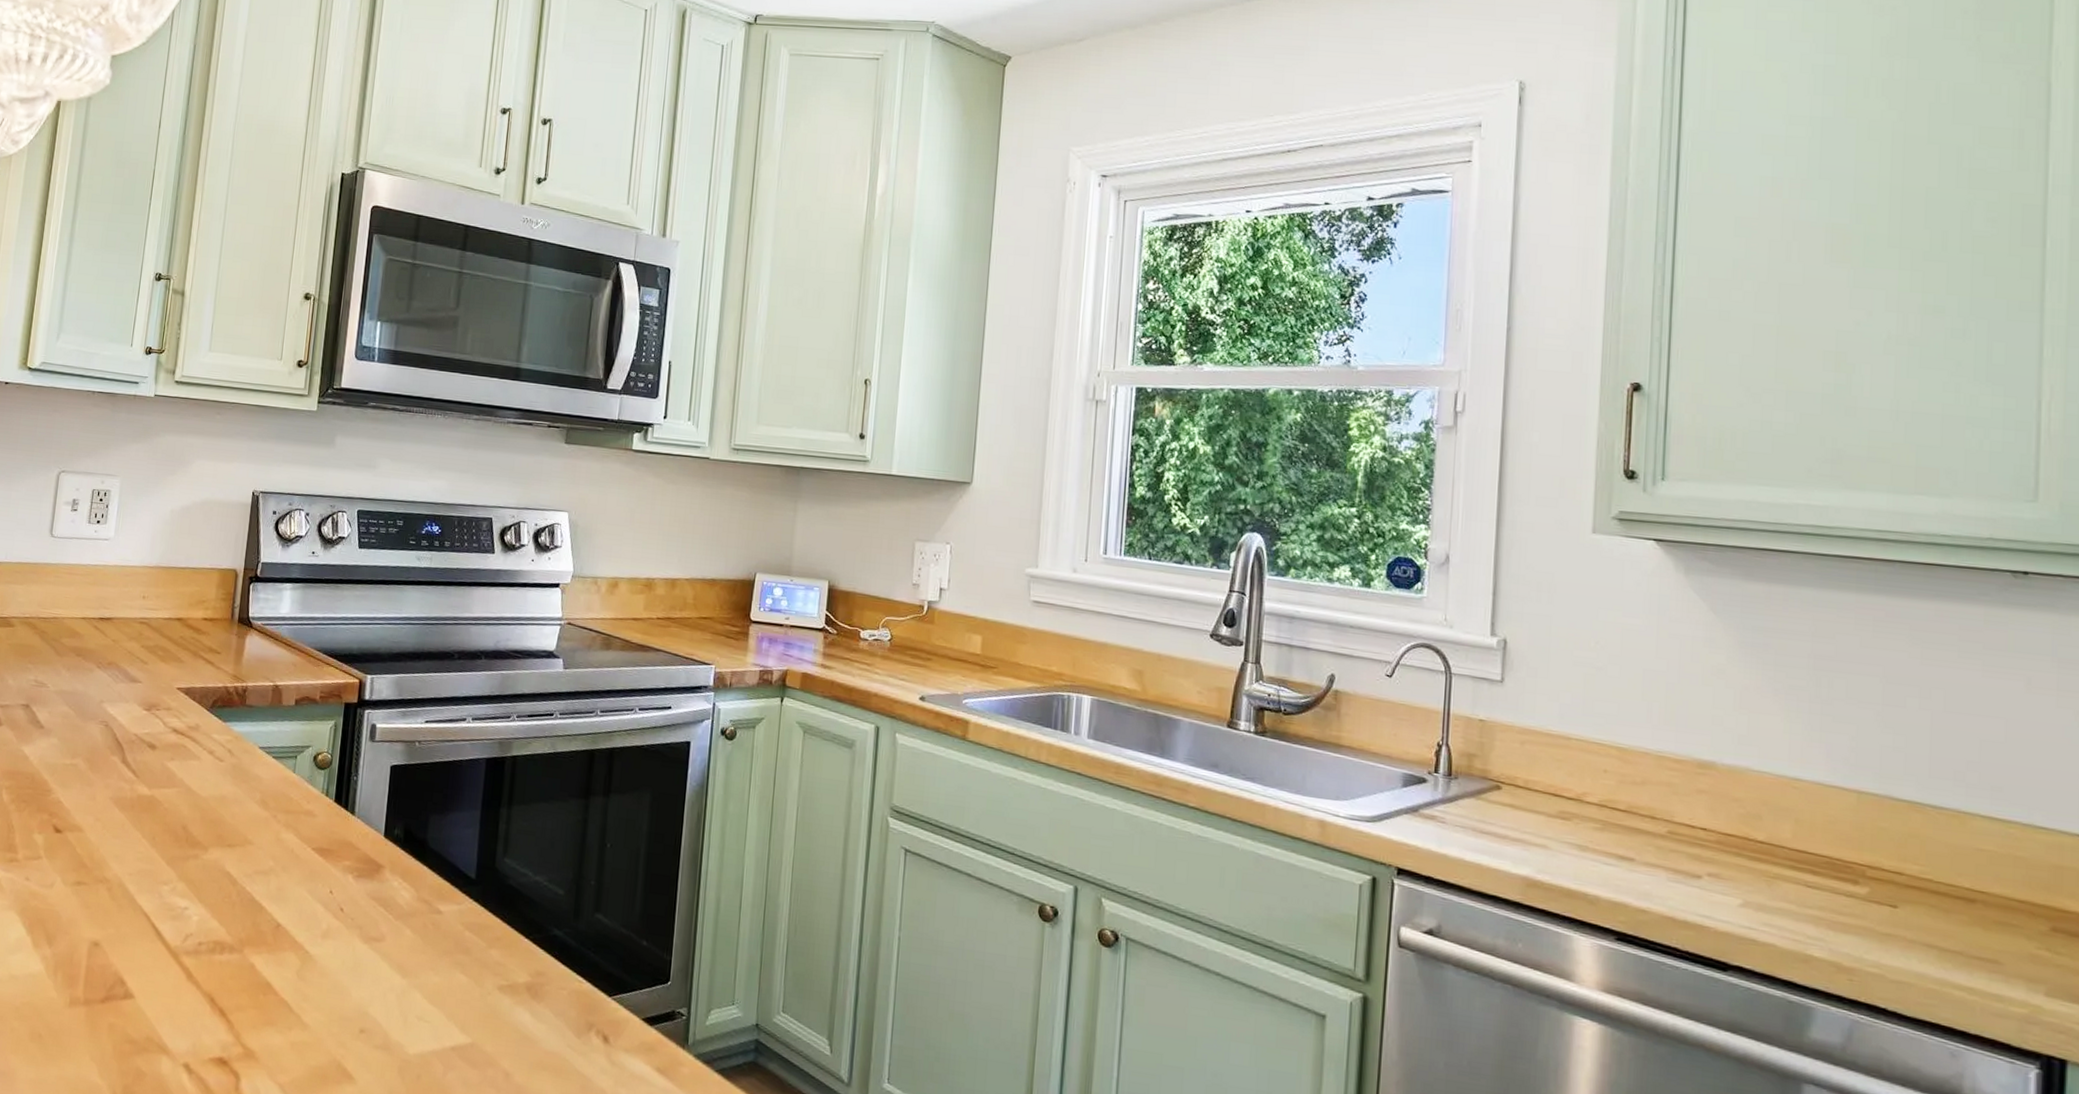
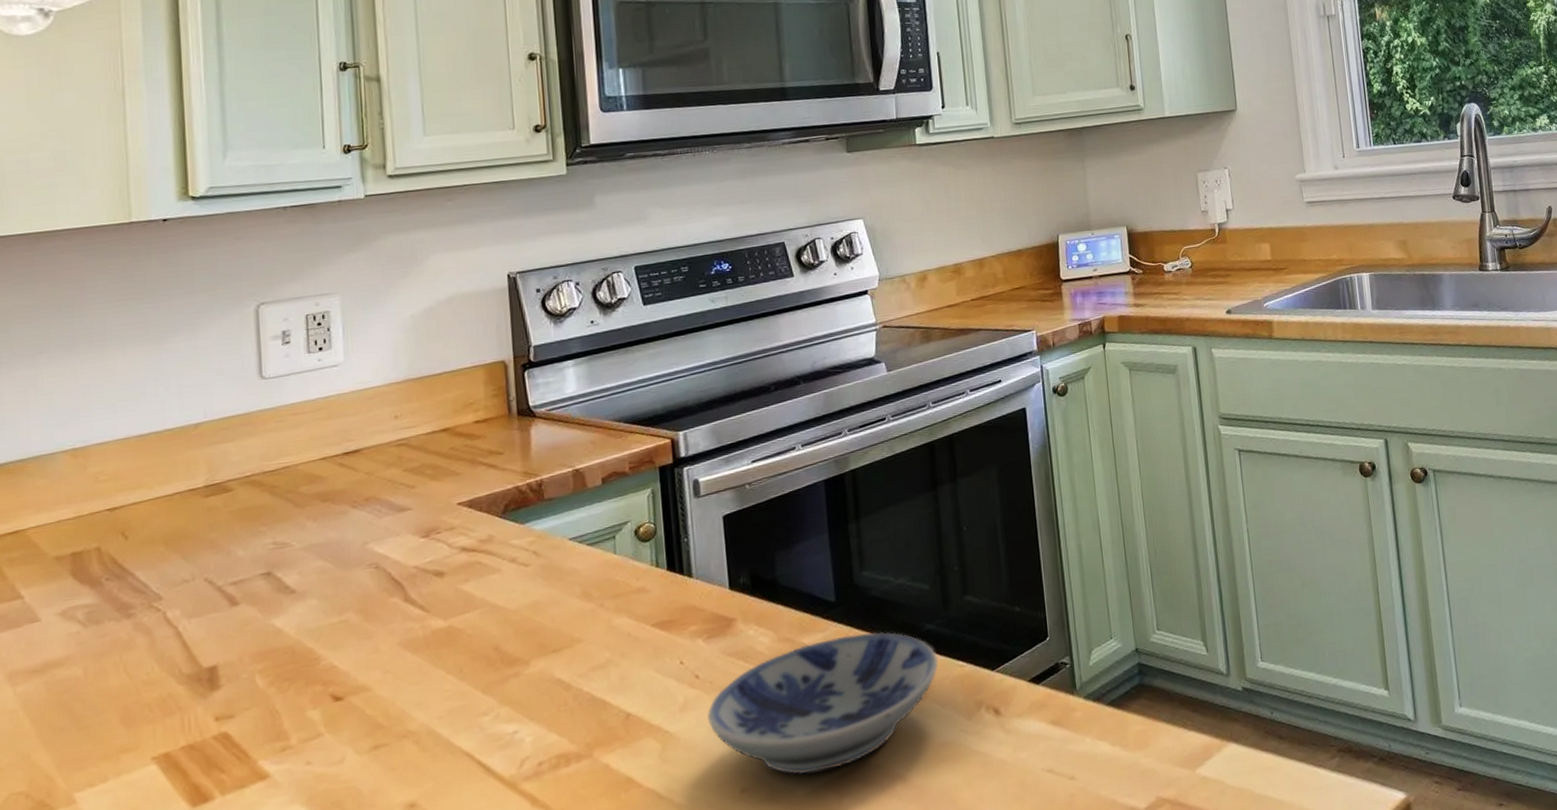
bowl: none [343,912,559,1041] -> present [707,632,938,774]

